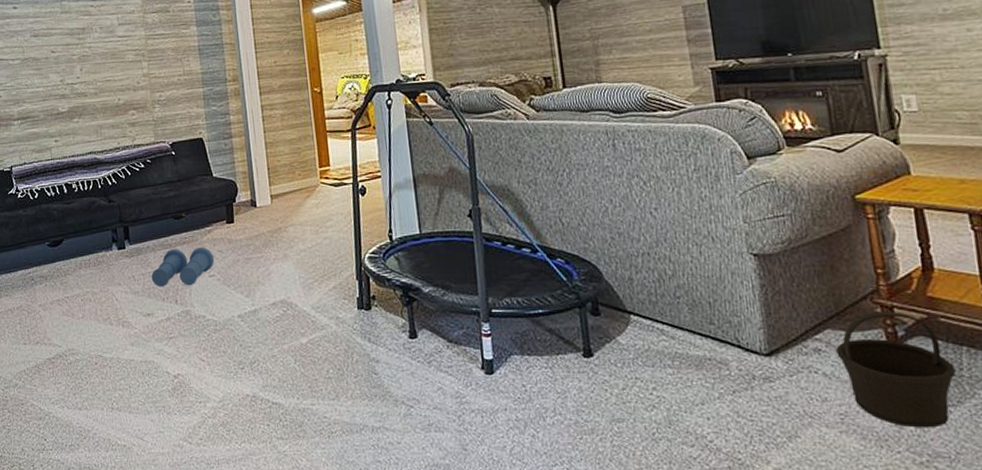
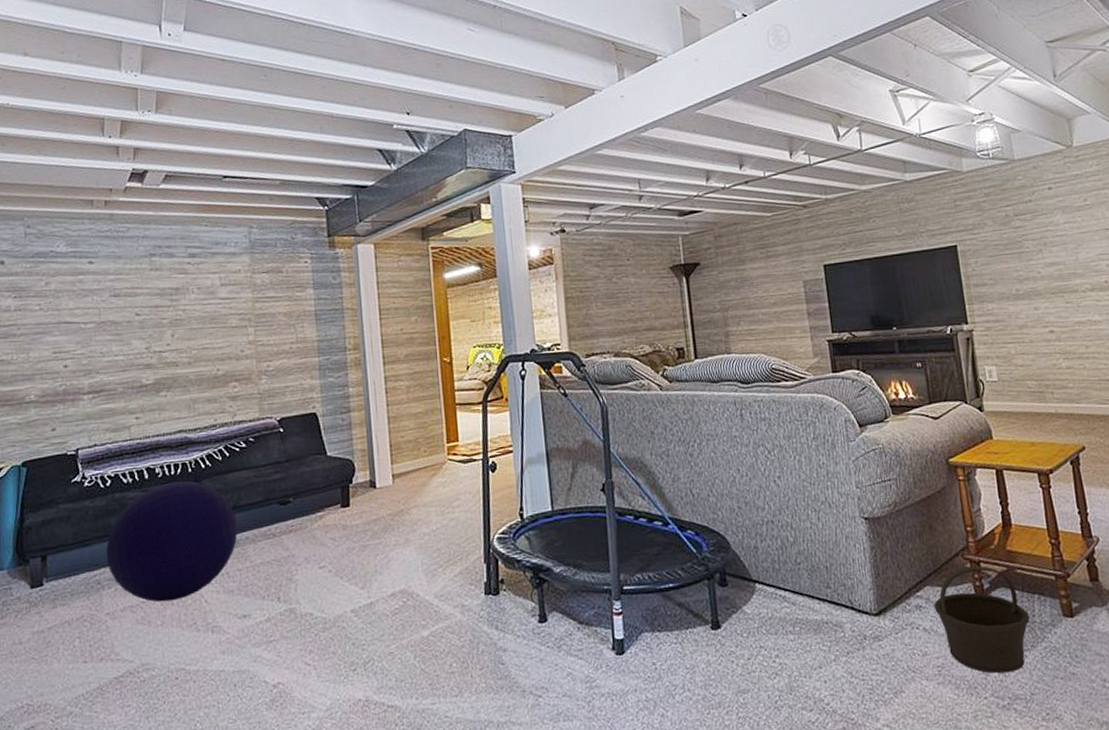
exercise ball: none [37,195,141,298] -> present [106,481,238,602]
dumbbells: present [151,247,215,287] -> none [250,535,326,584]

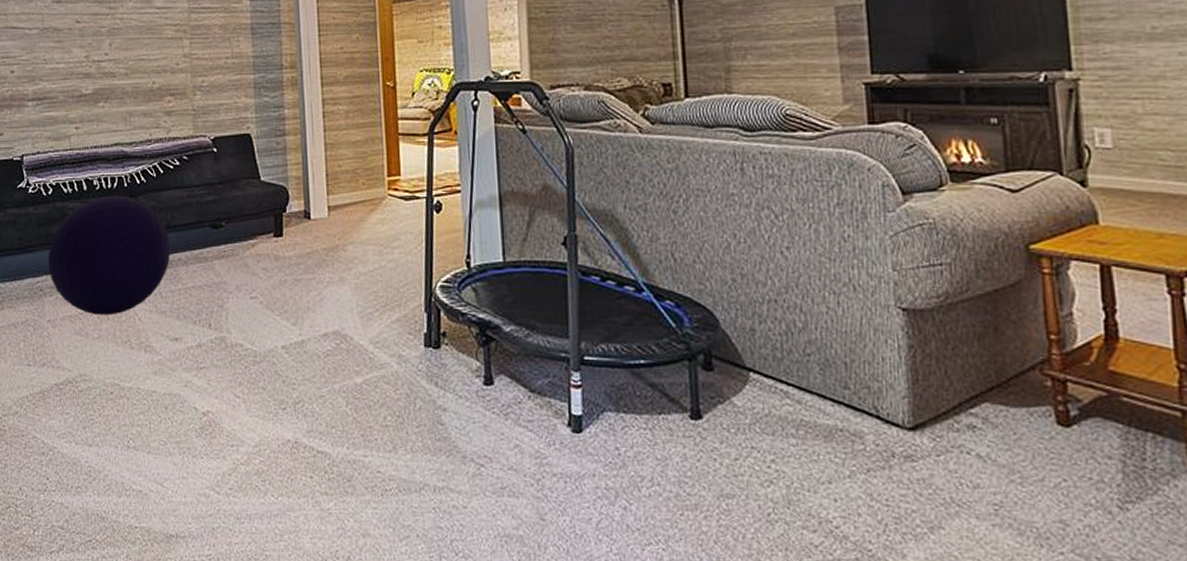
basket: present [934,566,1030,674] -> none [994,385,1137,527]

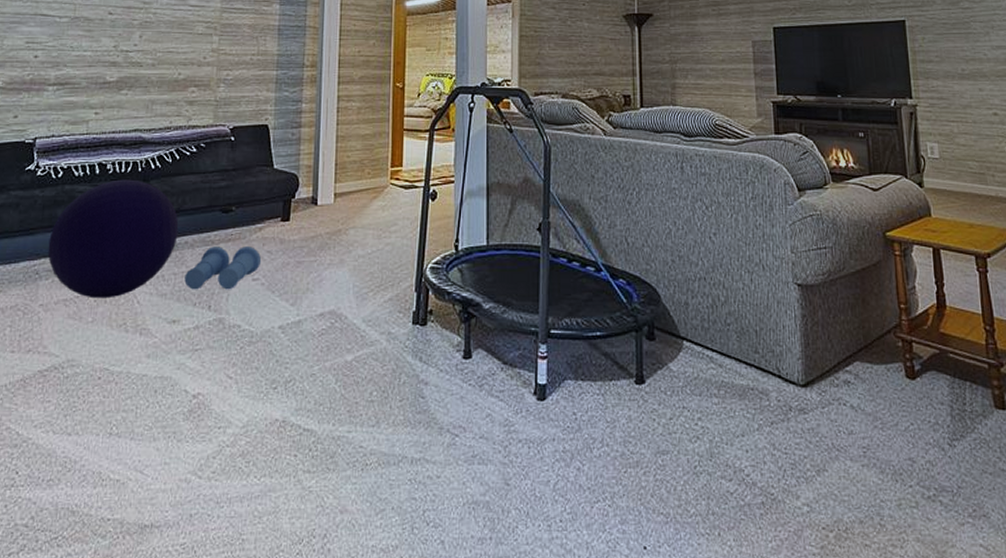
dumbbells: none [182,263,258,308] -> present [184,246,262,290]

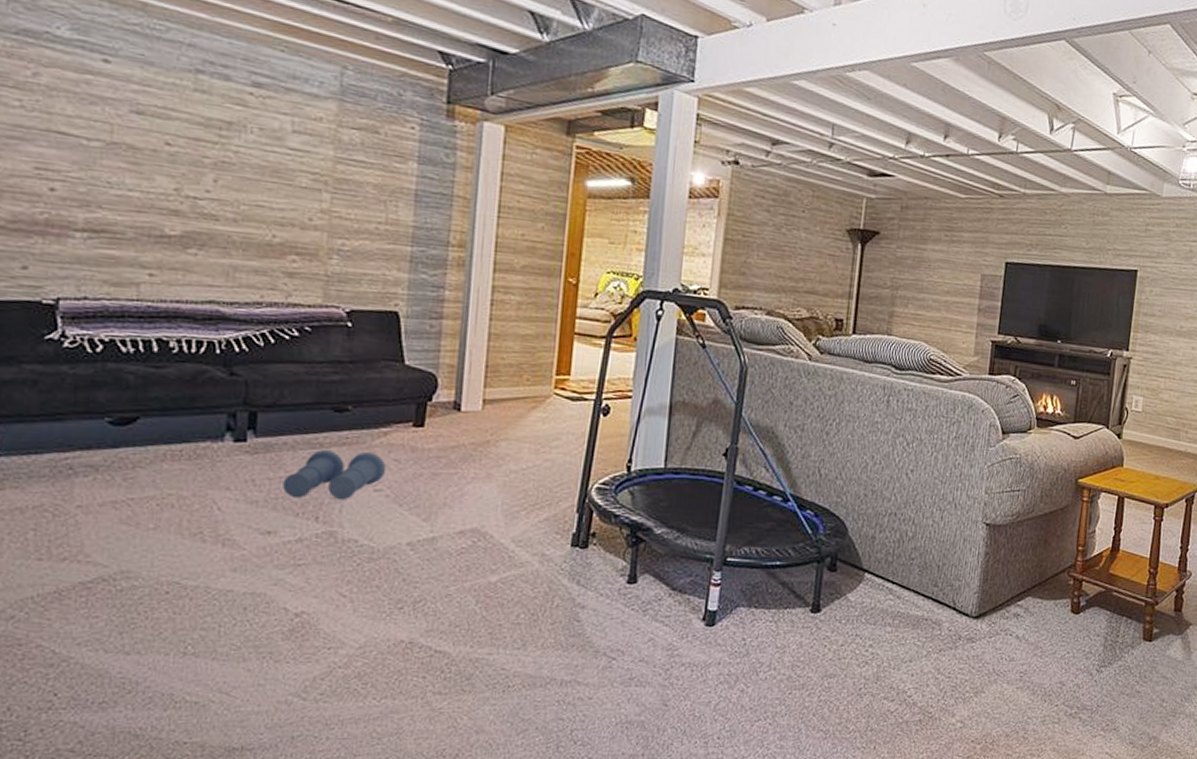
exercise ball: present [48,179,179,299] -> none [85,361,275,503]

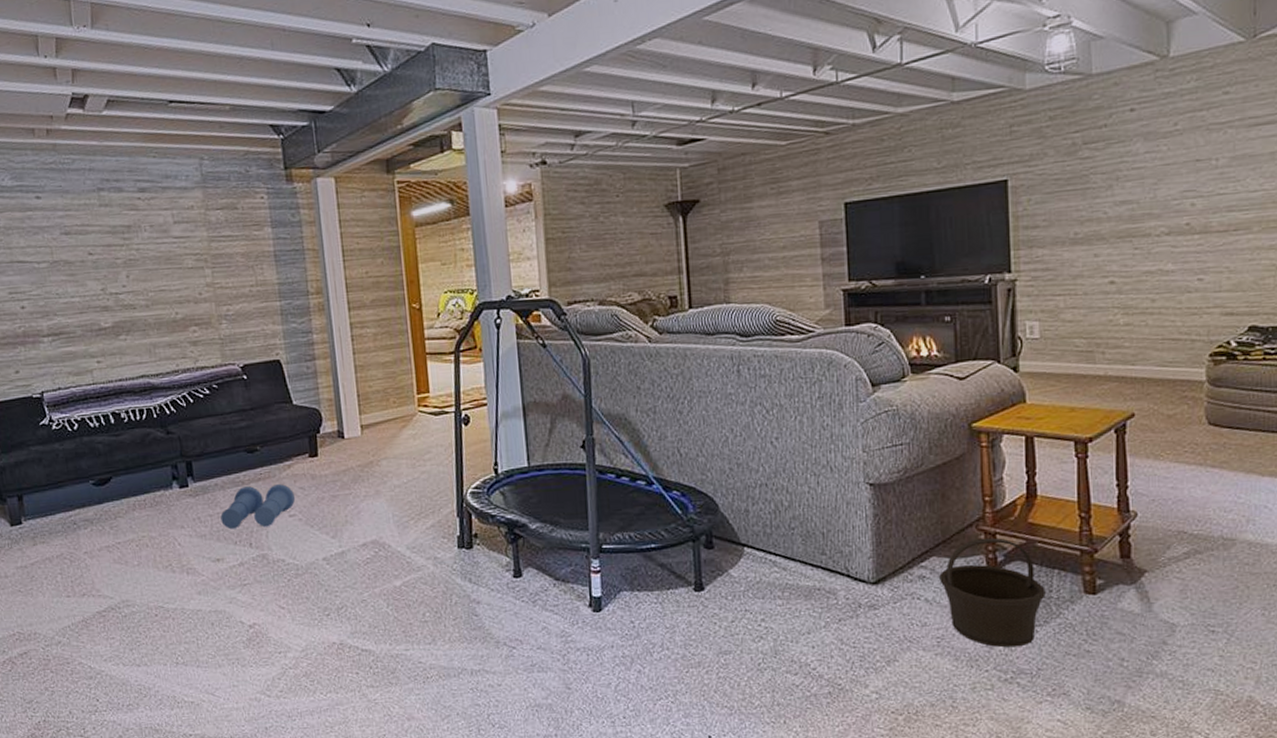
basket: none [1030,583,1114,685] -> present [939,537,1046,648]

